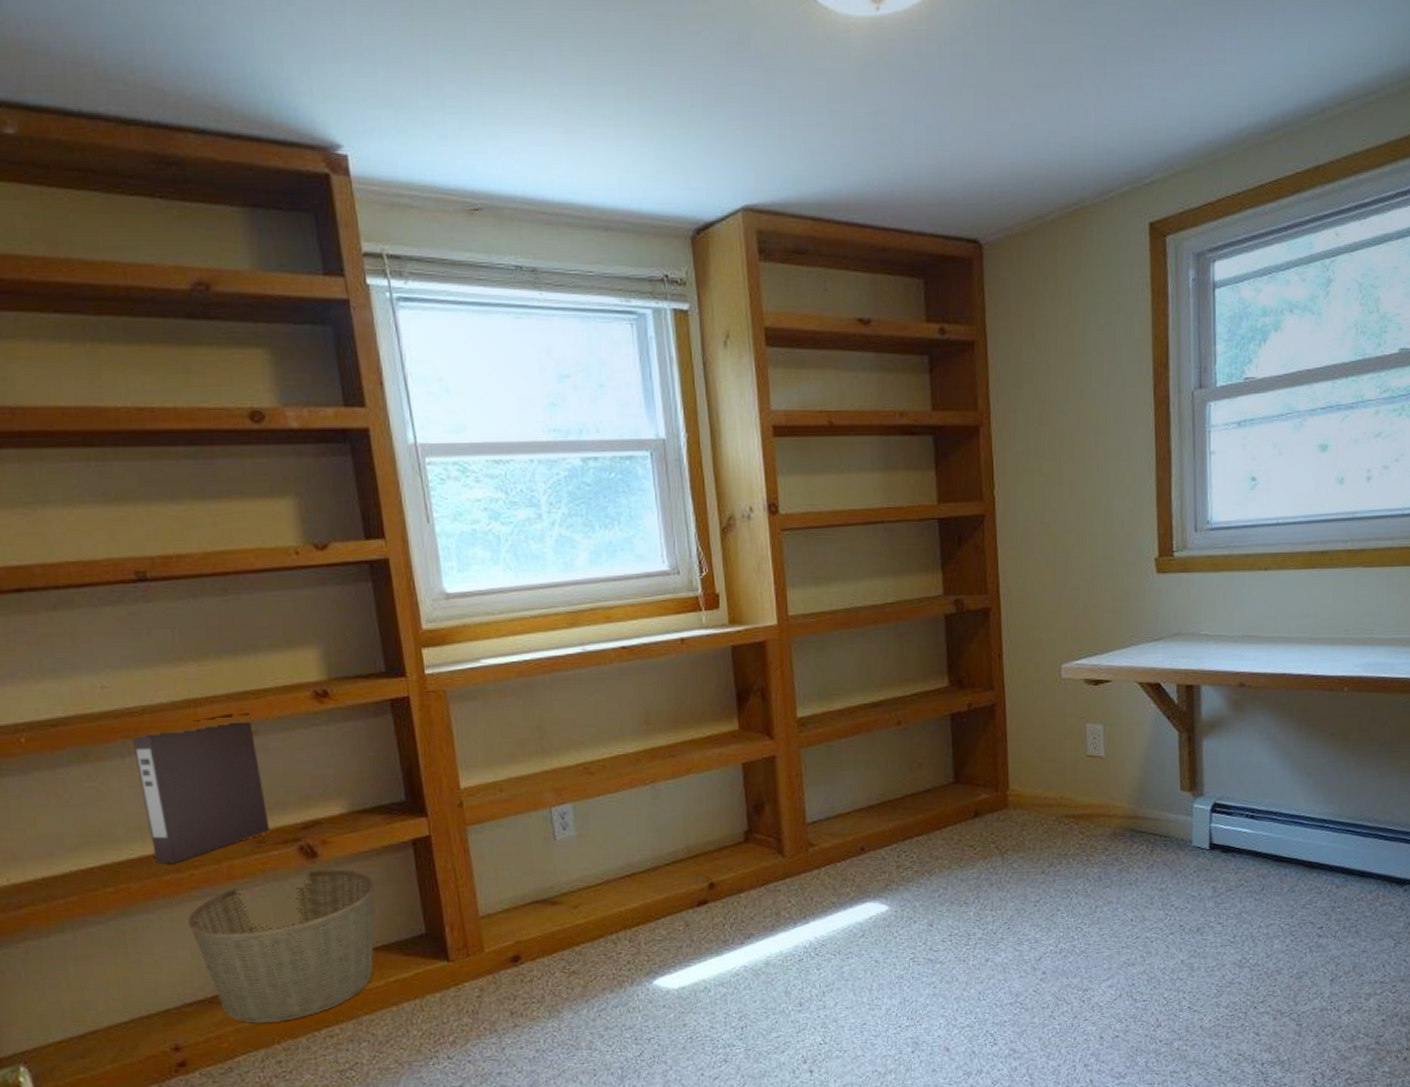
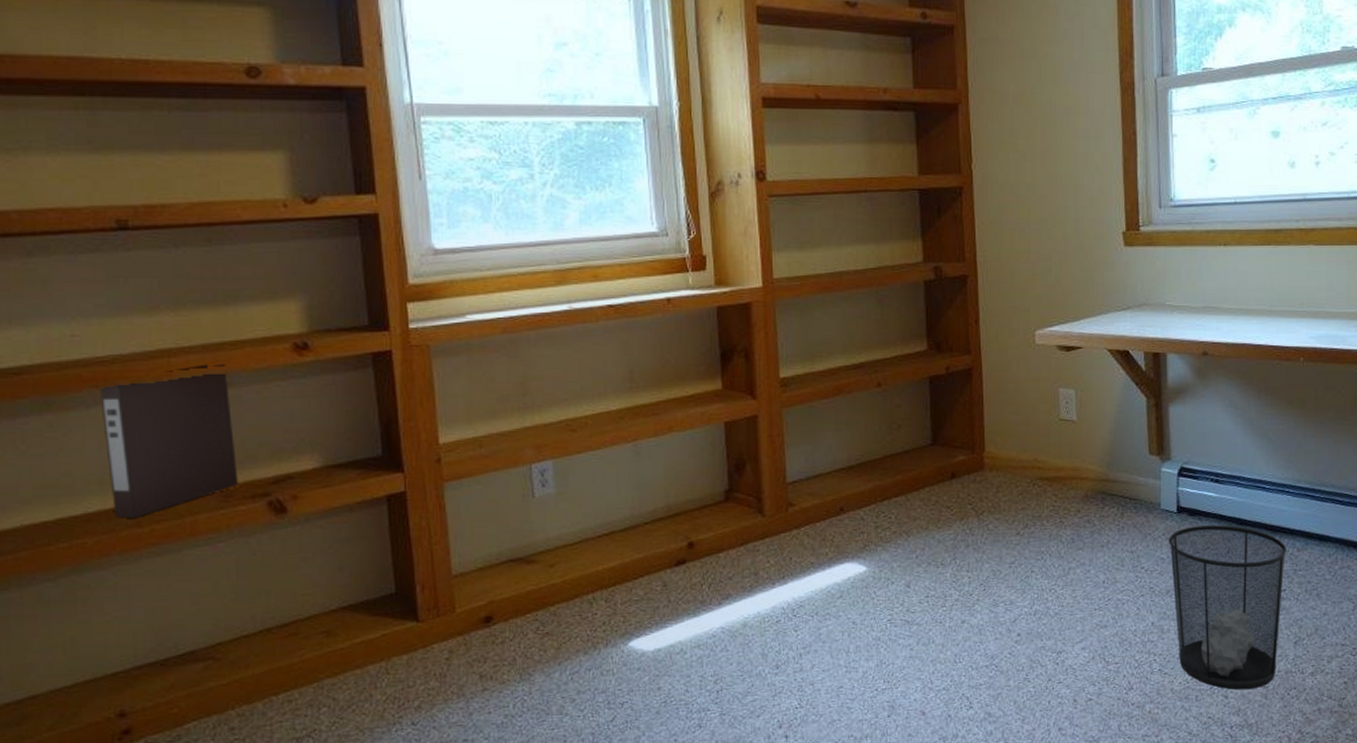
basket: present [188,869,375,1024] -> none [145,525,345,688]
waste bin: none [1200,861,1325,1028] -> present [1169,525,1287,690]

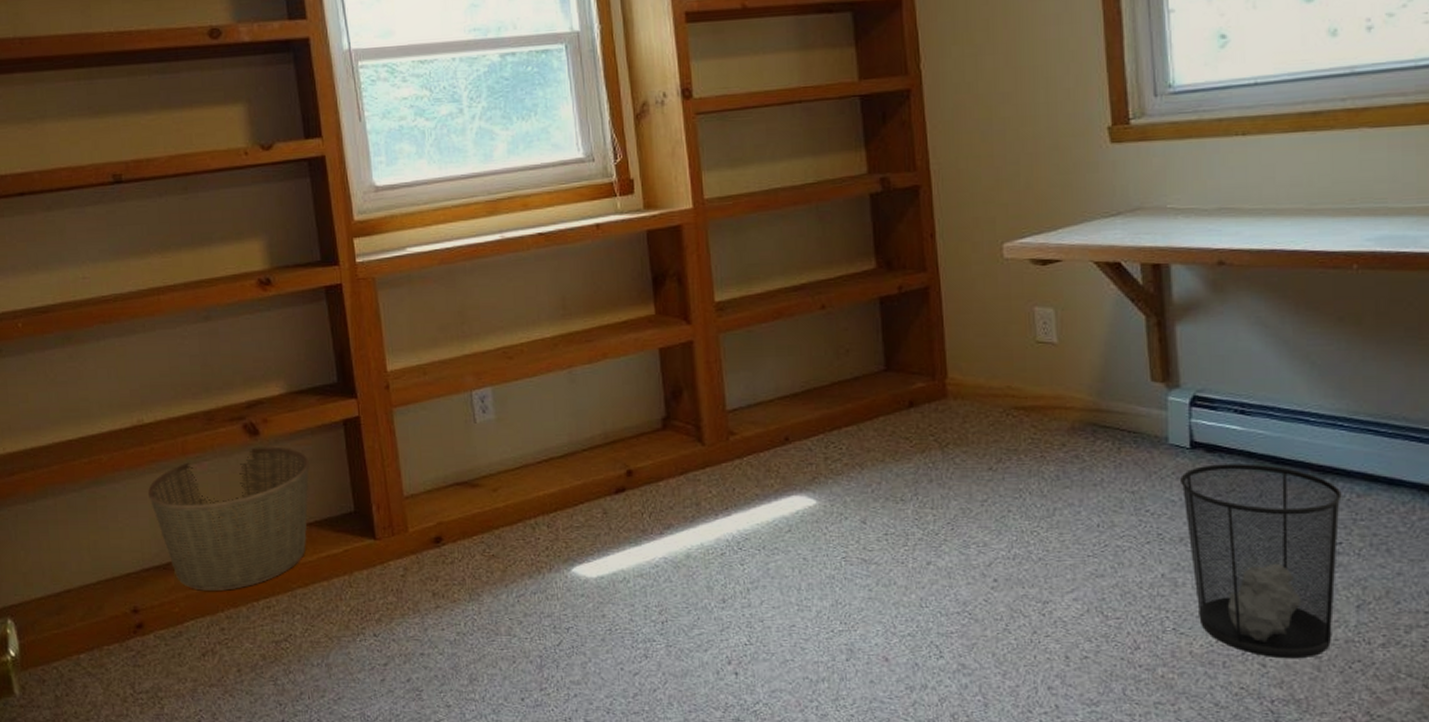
binder: present [100,363,239,519] -> none [106,299,219,438]
basket: none [145,525,345,688] -> present [148,446,309,591]

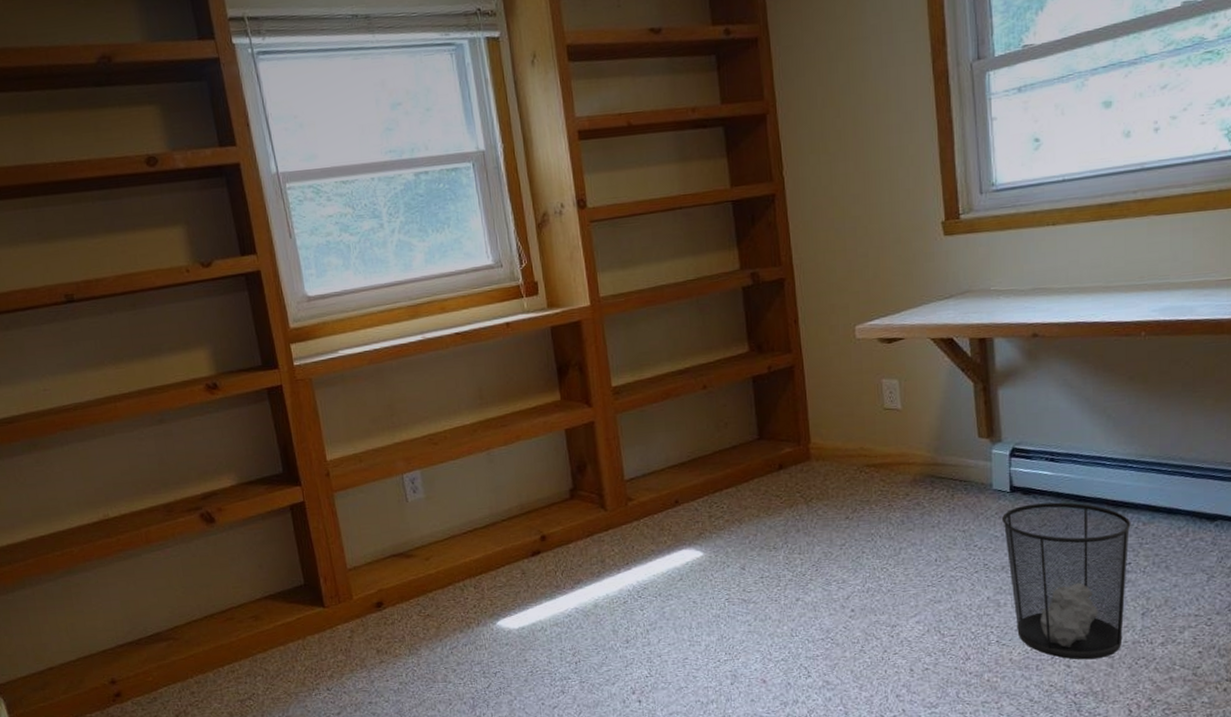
basket: present [148,446,309,591] -> none [117,532,264,661]

